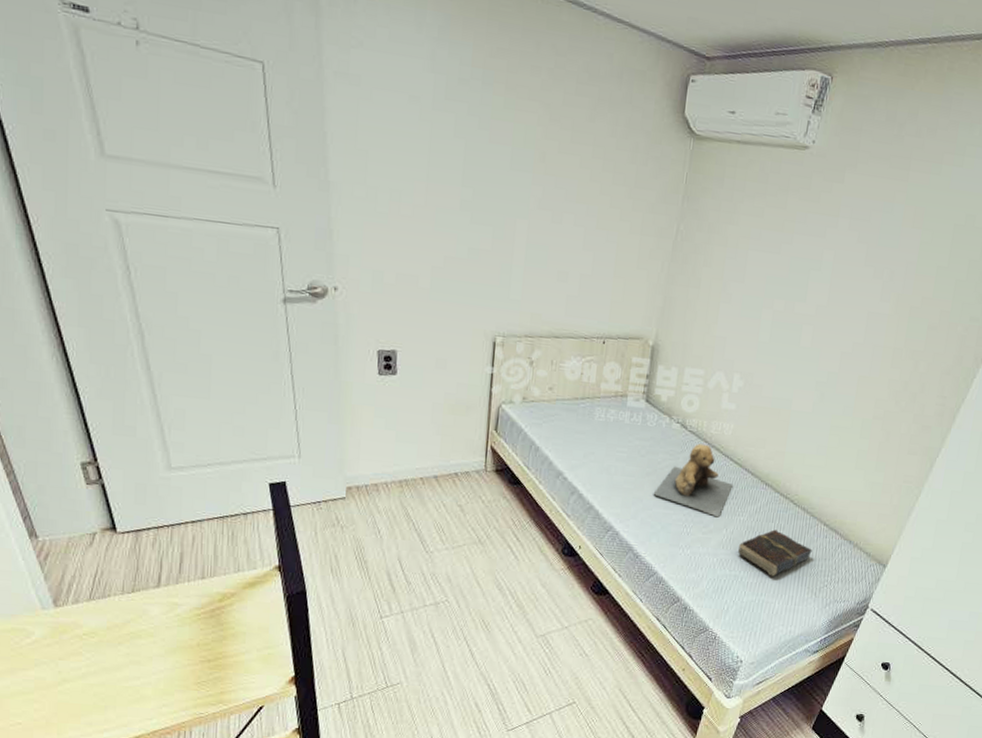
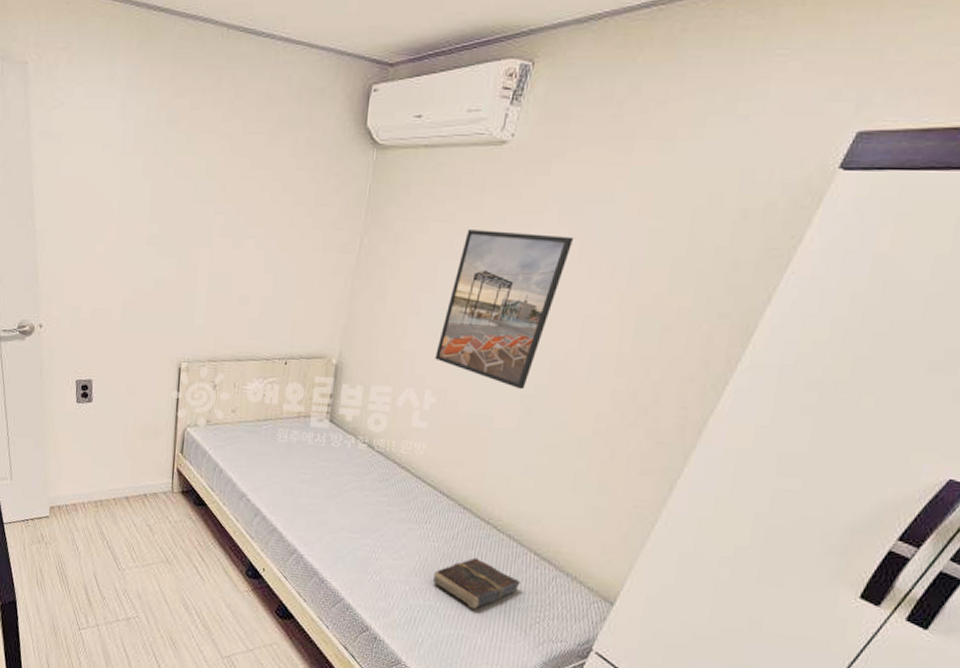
teddy bear: present [653,443,733,518] -> none [338,464,426,543]
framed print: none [743,225,862,377] -> present [435,230,574,390]

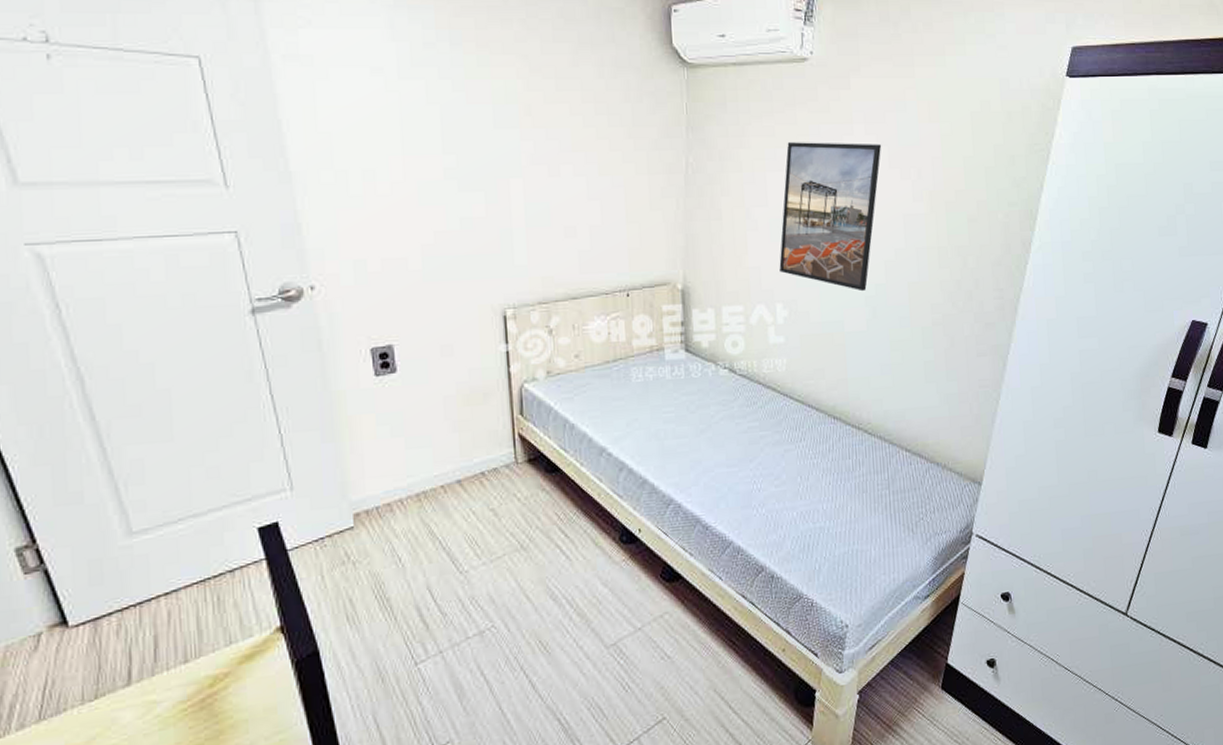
book: present [433,558,521,609] -> none [818,466,899,520]

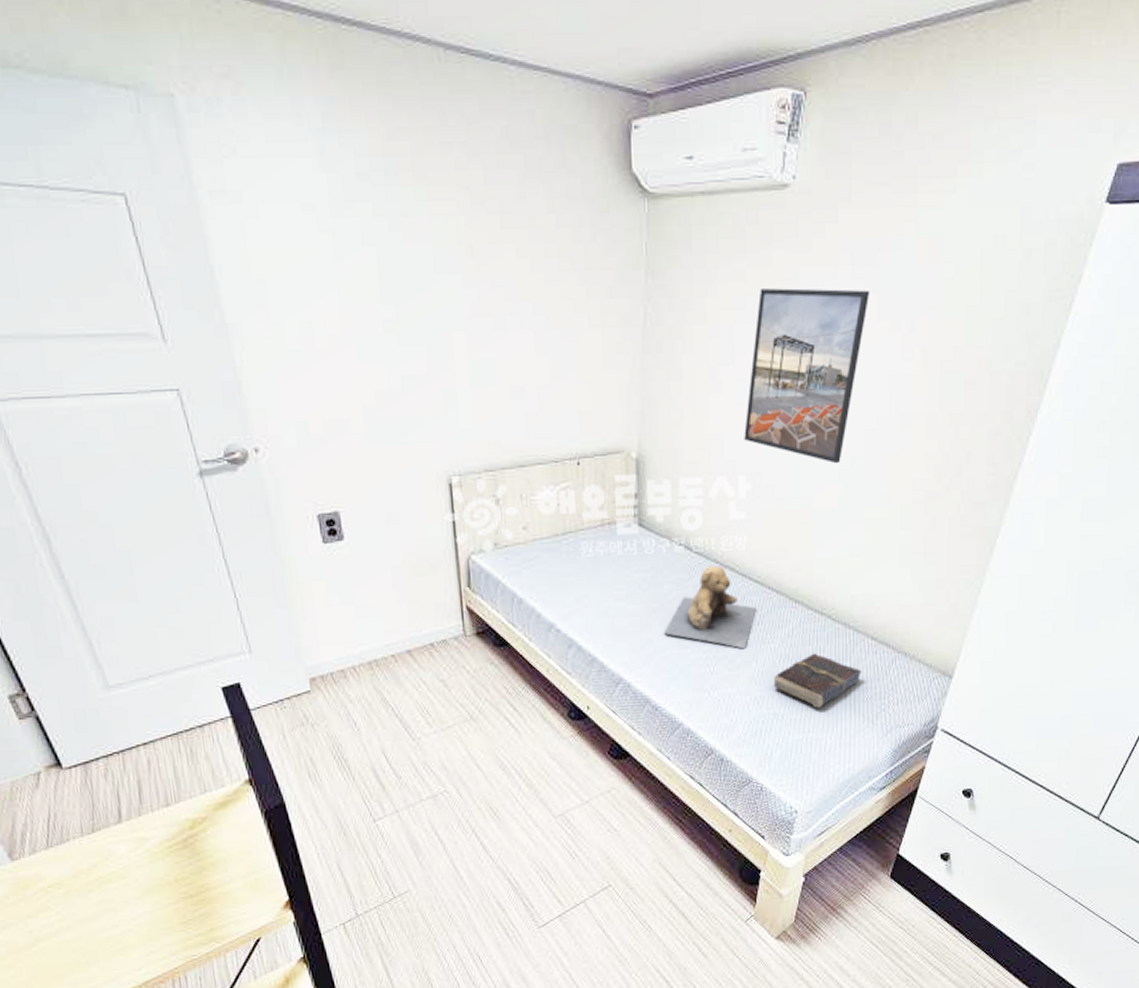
teddy bear: none [712,386,799,466] -> present [664,565,756,649]
book: none [818,466,899,520] -> present [774,653,862,708]

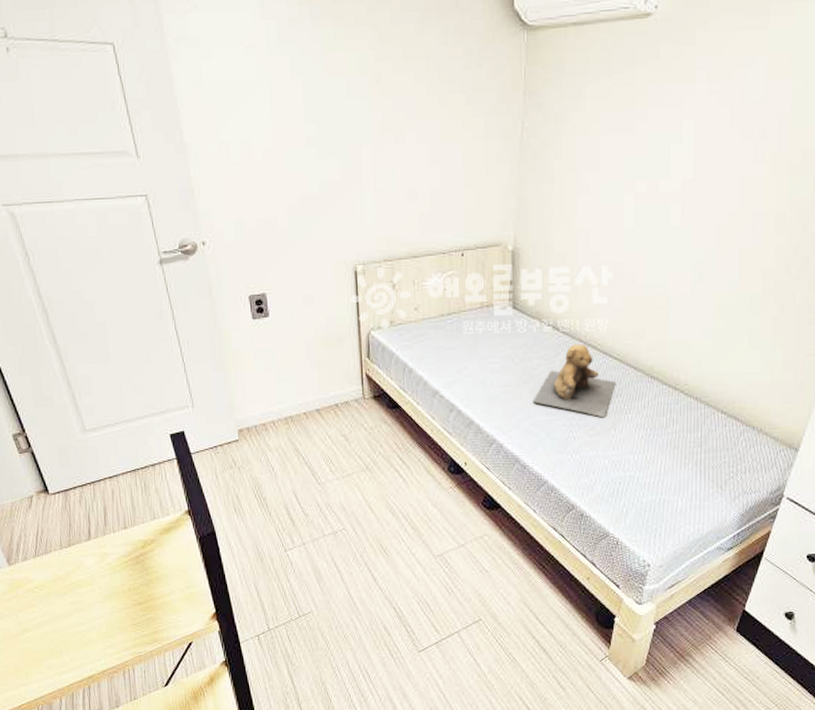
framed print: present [744,288,871,464] -> none [607,102,725,256]
book: present [774,653,862,708] -> none [631,424,712,473]

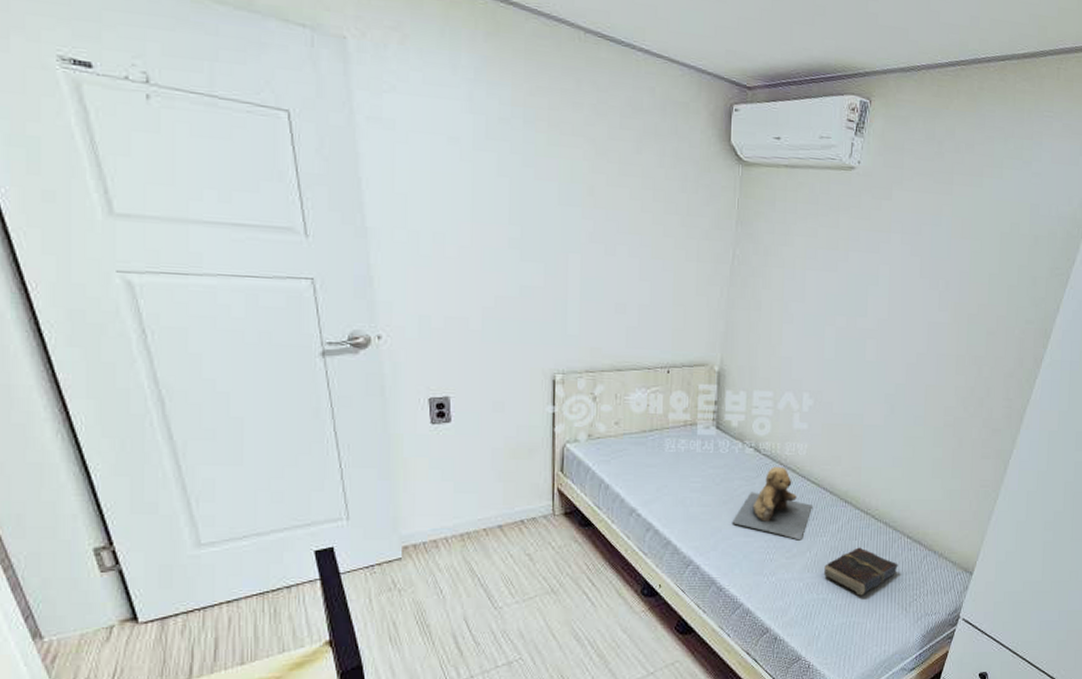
book: none [631,424,712,473] -> present [824,547,898,596]

